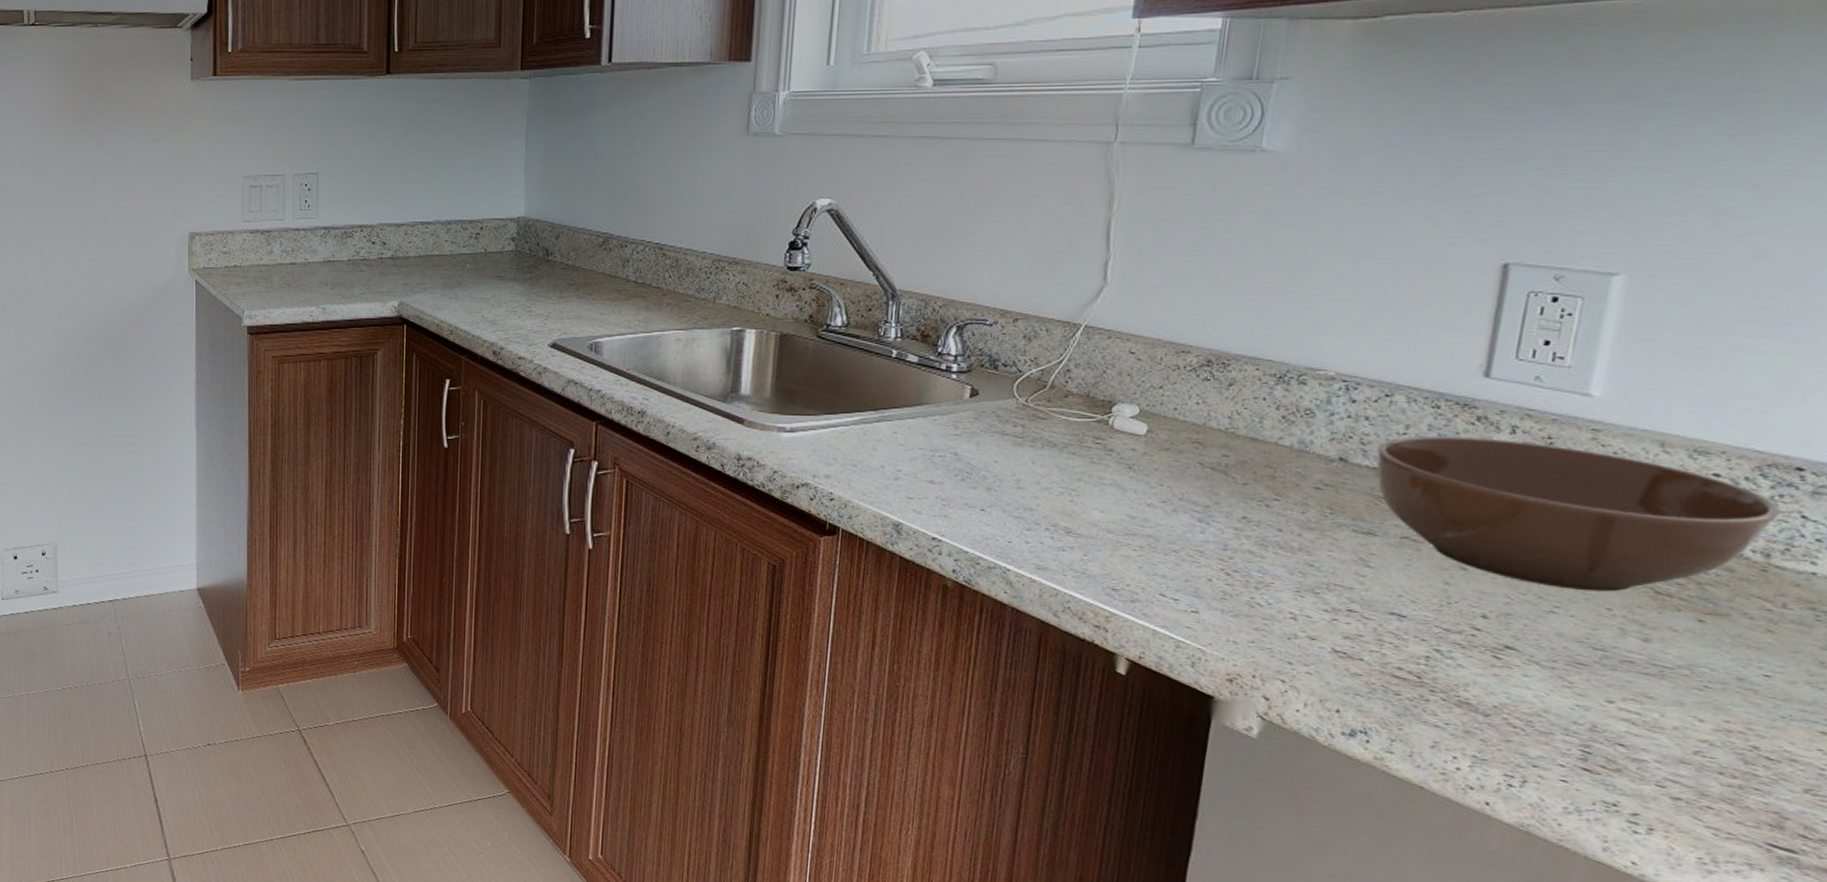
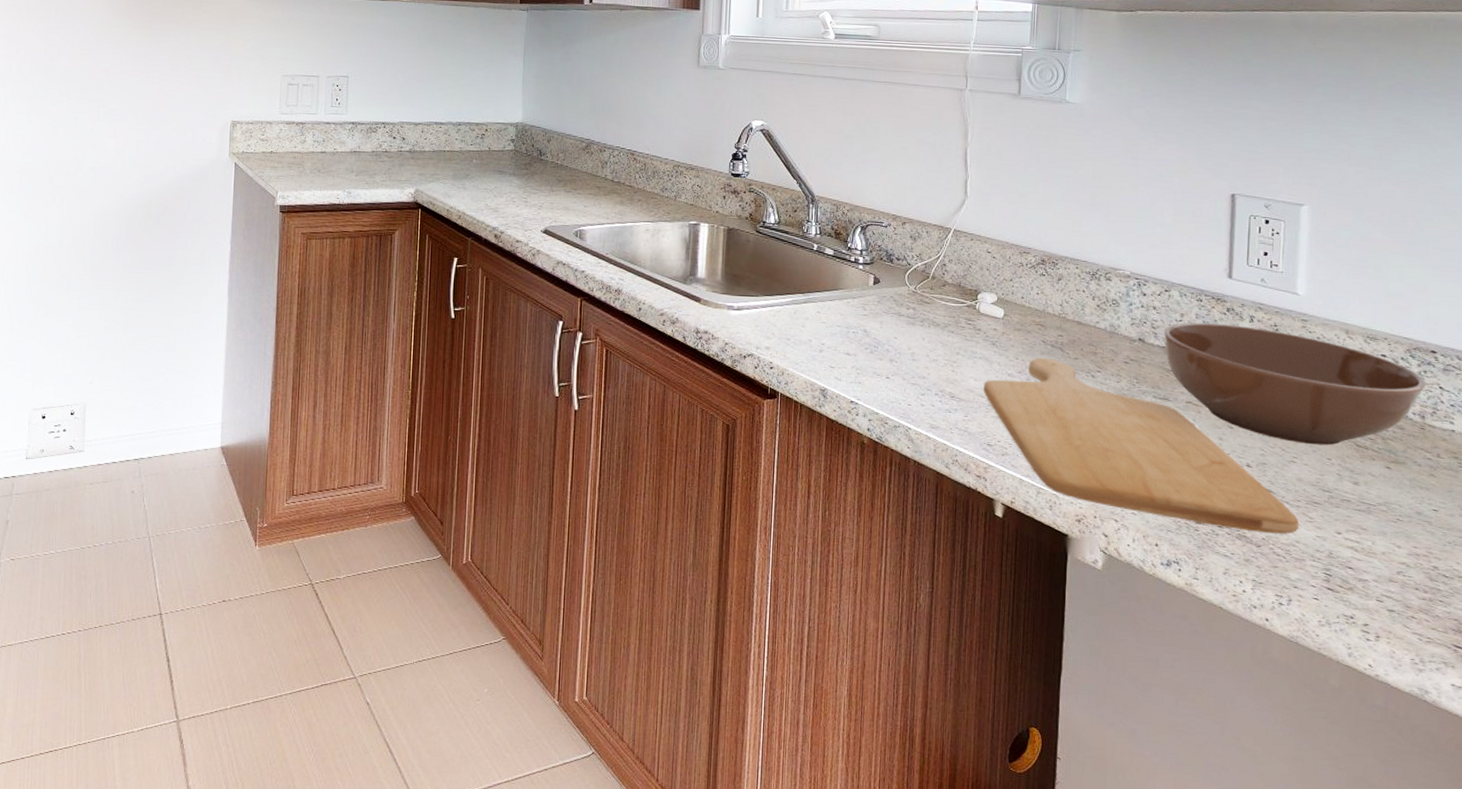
chopping board: none [1110,483,1552,703] -> present [983,357,1299,535]

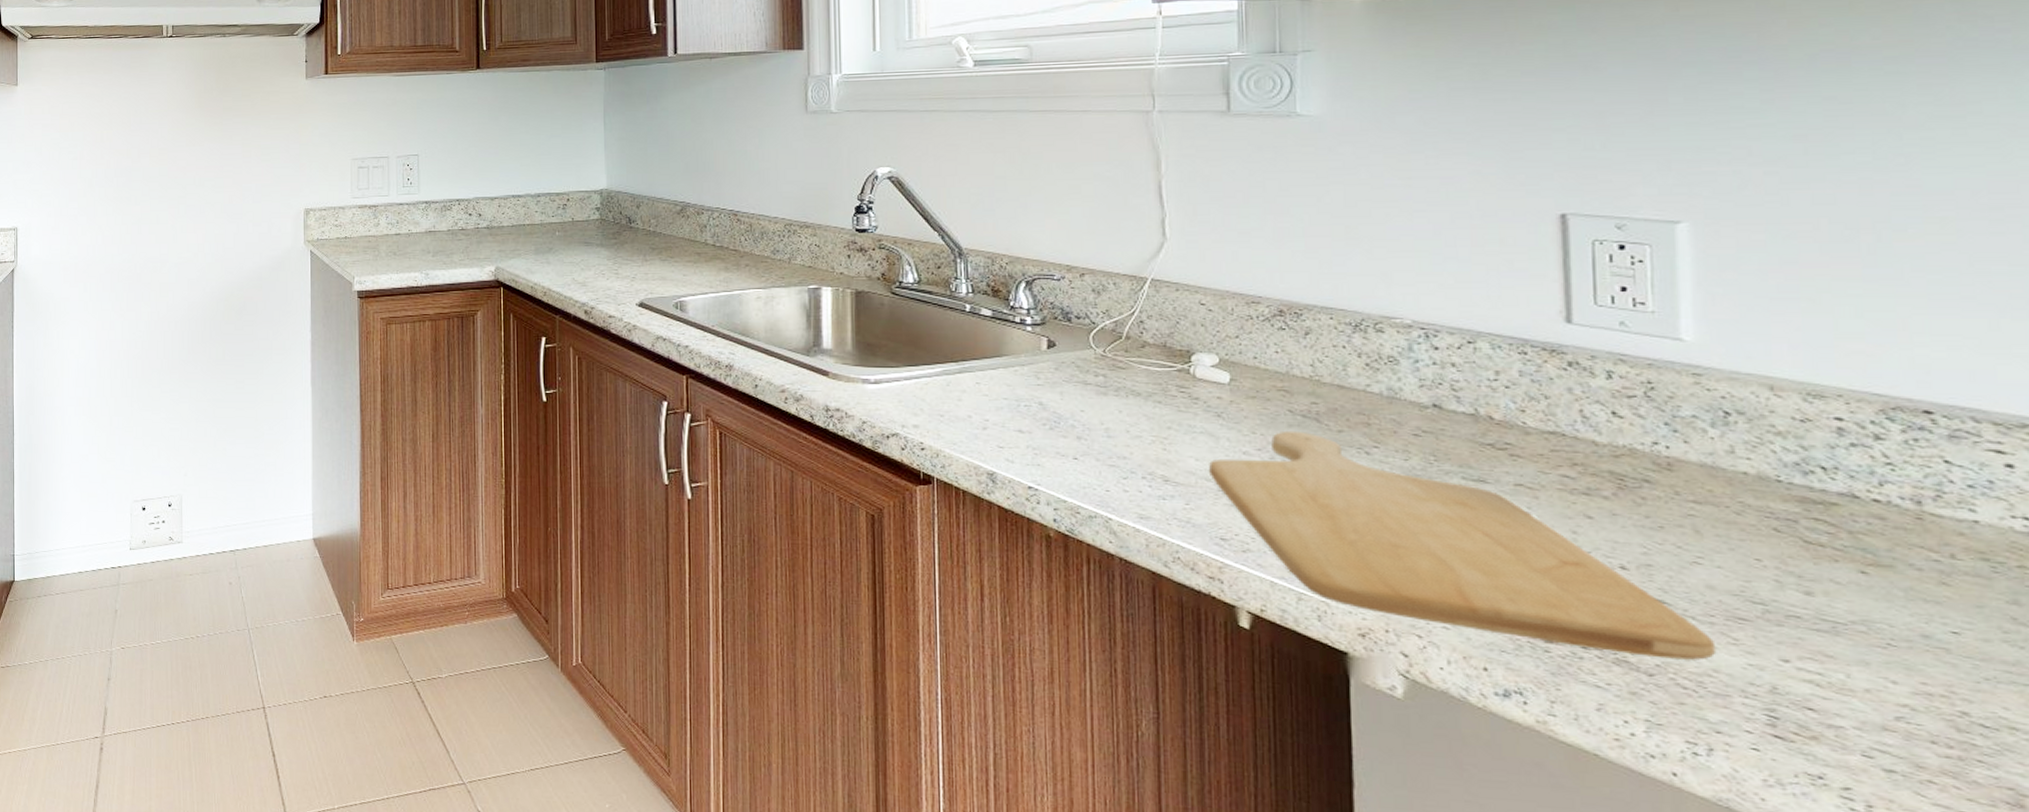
bowl: present [1163,322,1426,445] -> none [1469,381,1920,541]

